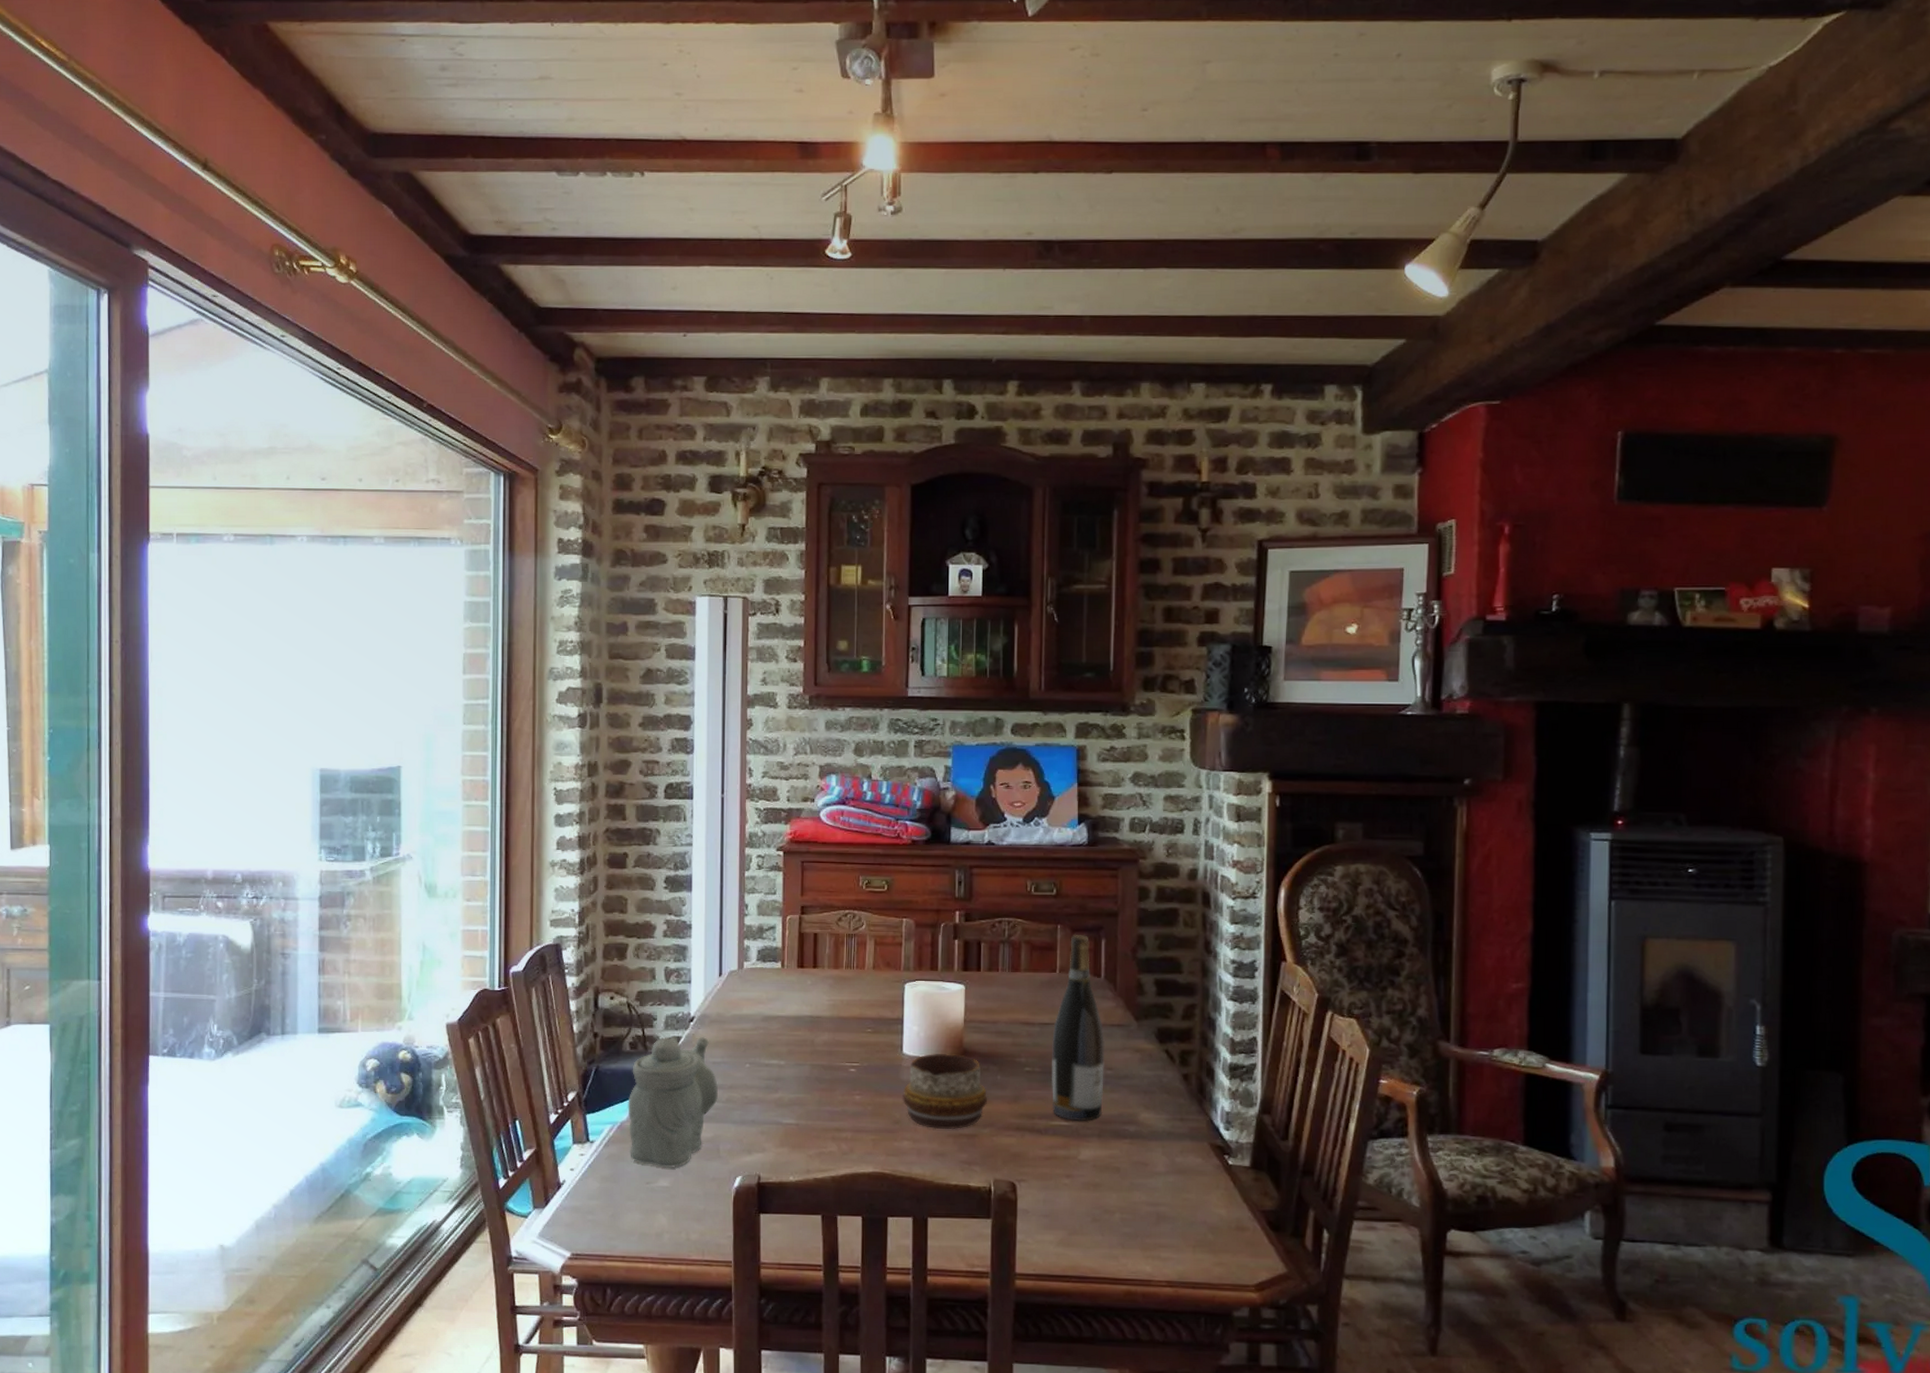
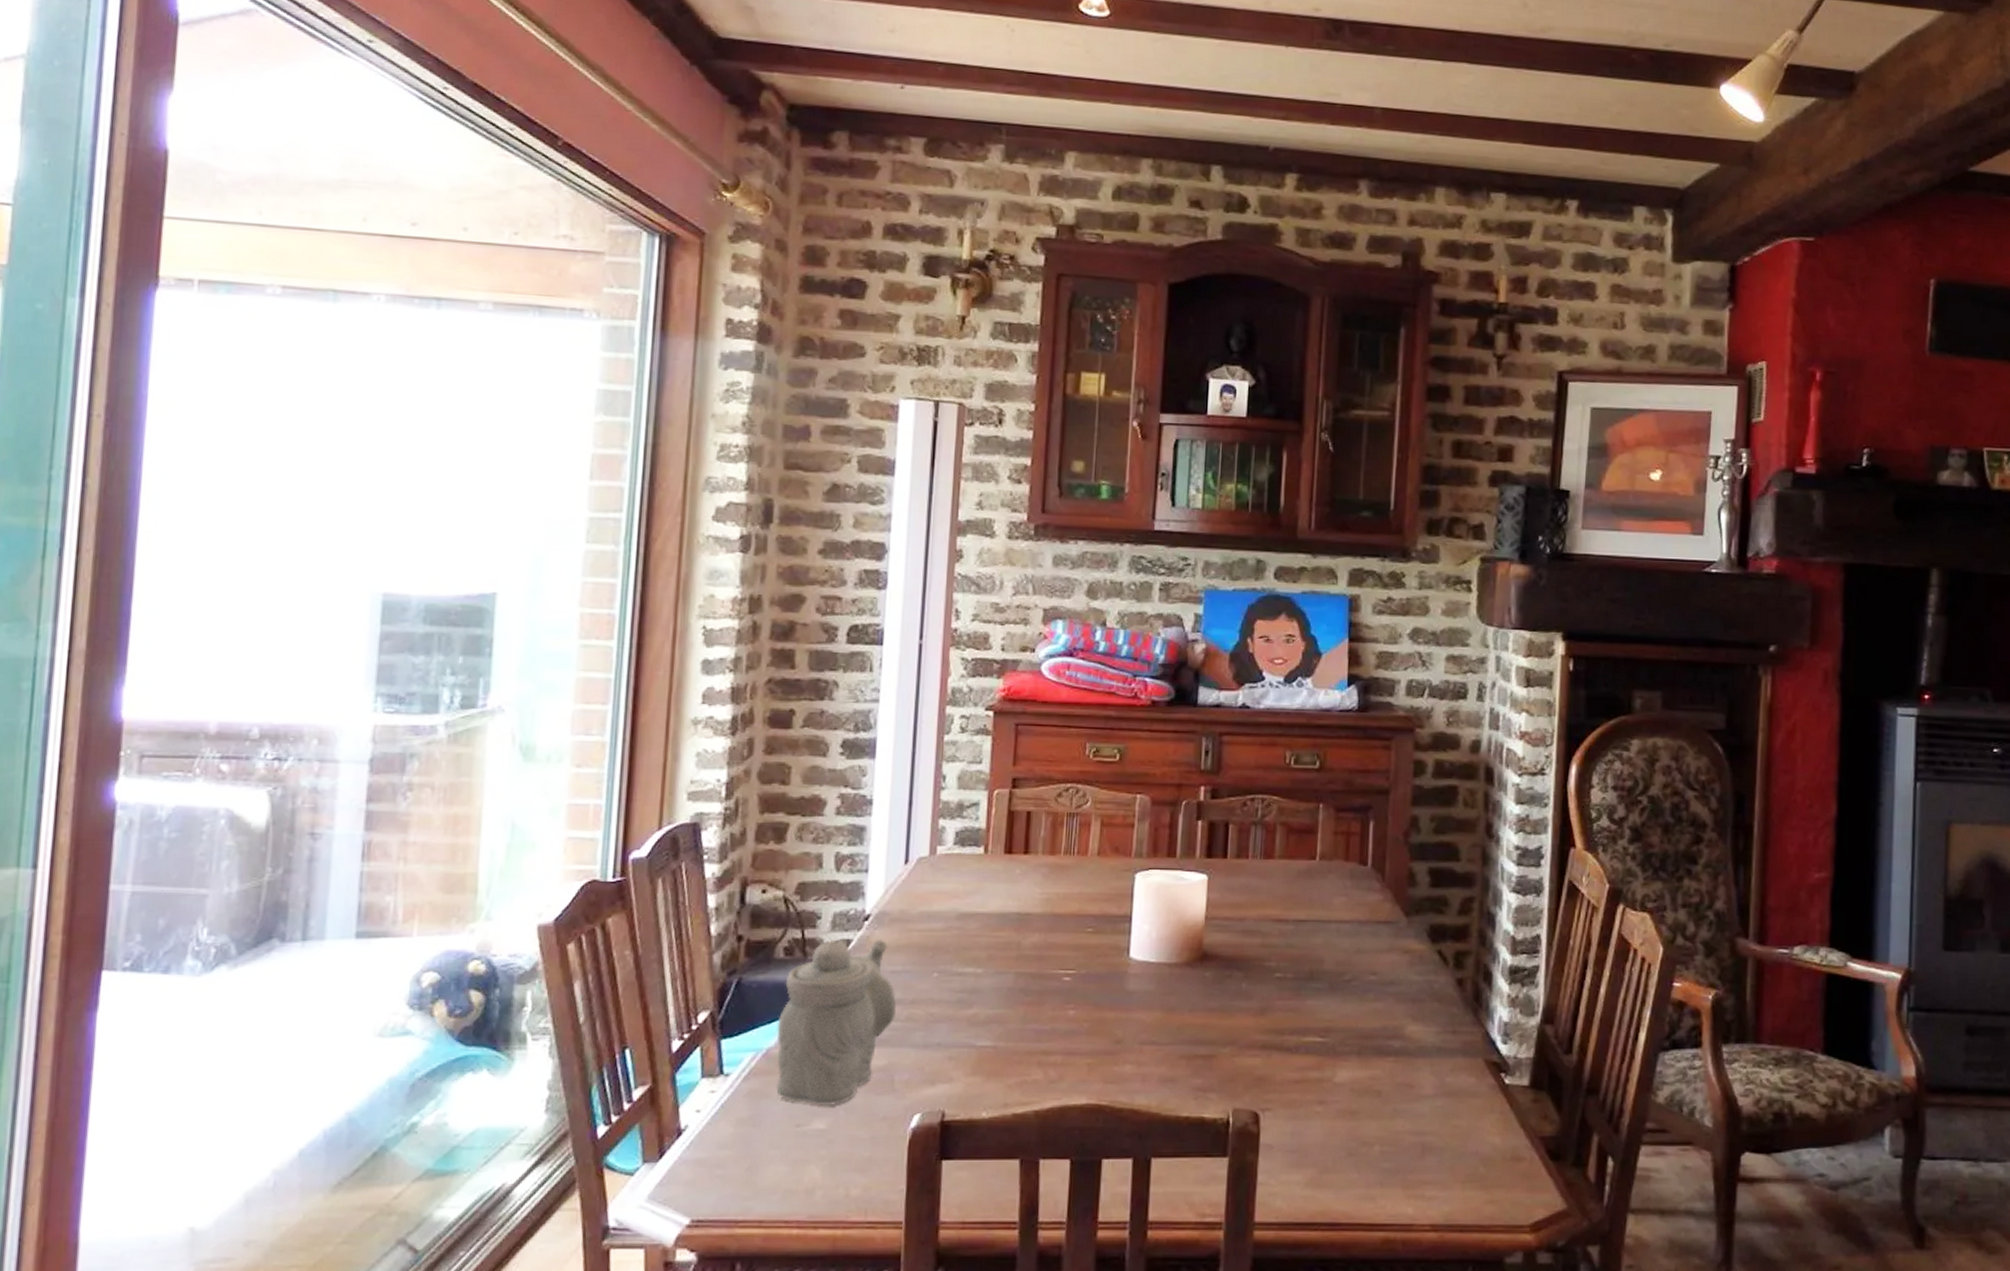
decorative bowl: present [903,1054,987,1130] -> none [1127,958,1229,1050]
wine bottle: present [1052,934,1105,1122] -> none [1305,814,1369,1037]

